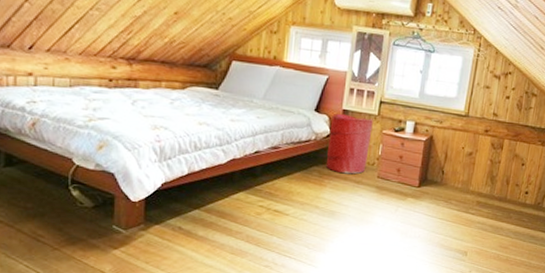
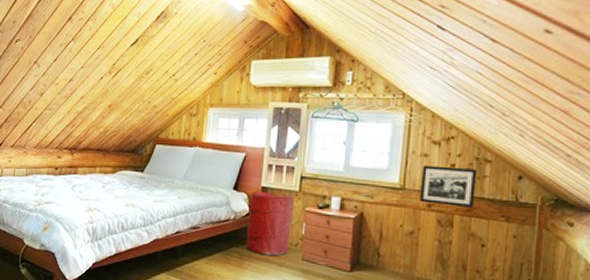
picture frame: none [479,96,525,133] -> present [420,165,477,207]

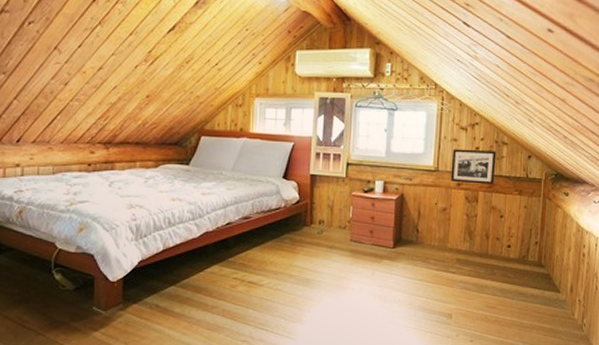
laundry hamper: present [245,190,294,256] -> none [297,178,341,239]

